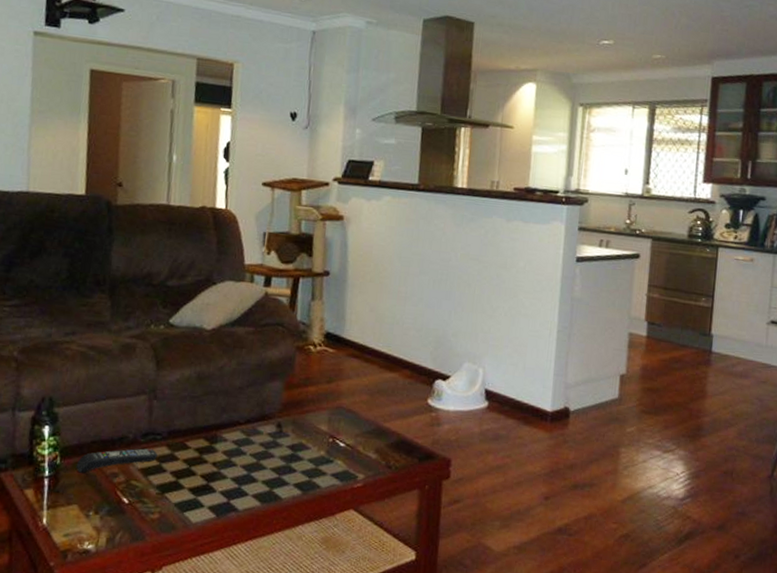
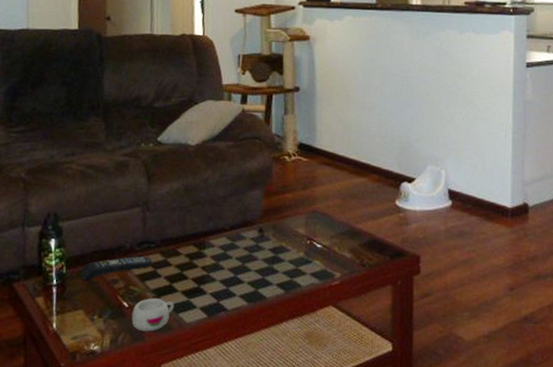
mug: none [131,494,180,531] -> present [131,297,175,332]

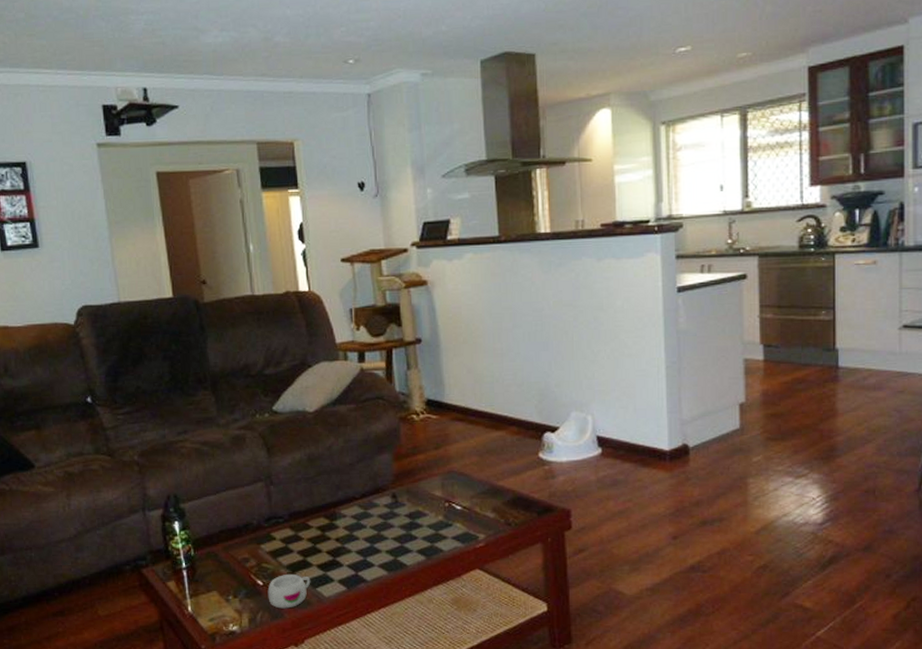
remote control: present [80,256,153,281] -> none [209,532,283,562]

